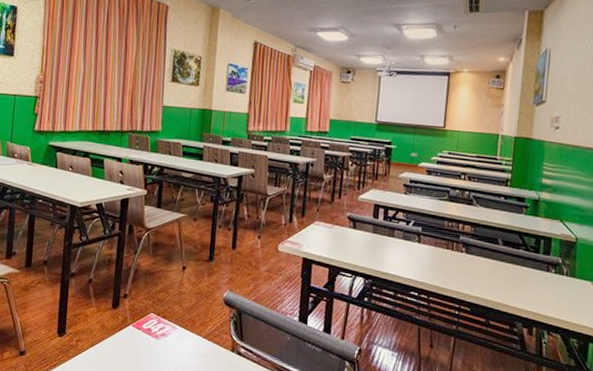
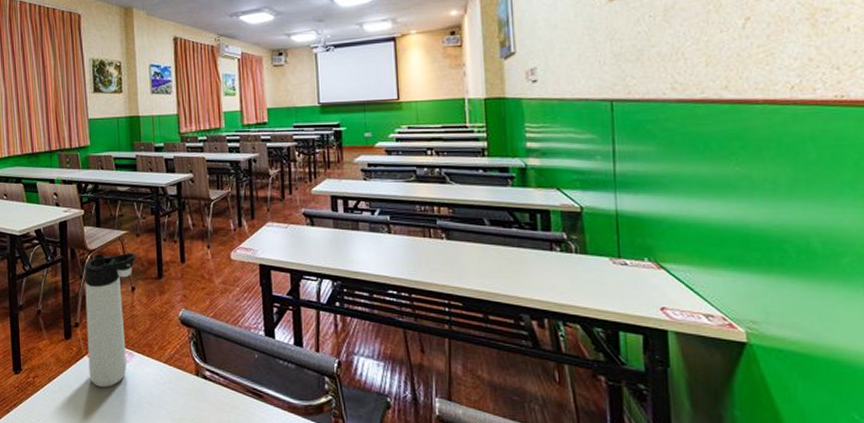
thermos bottle: none [131,233,191,356] -> present [84,252,137,387]

